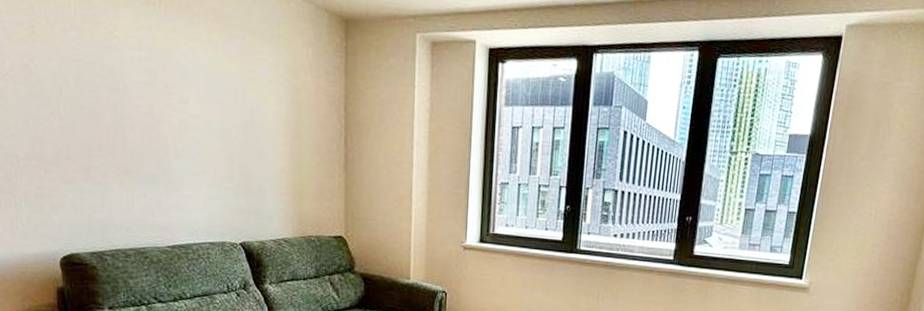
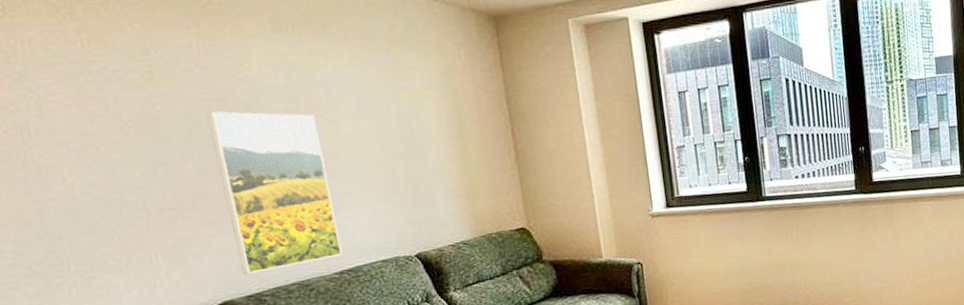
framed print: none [76,74,177,233] -> present [206,111,343,274]

